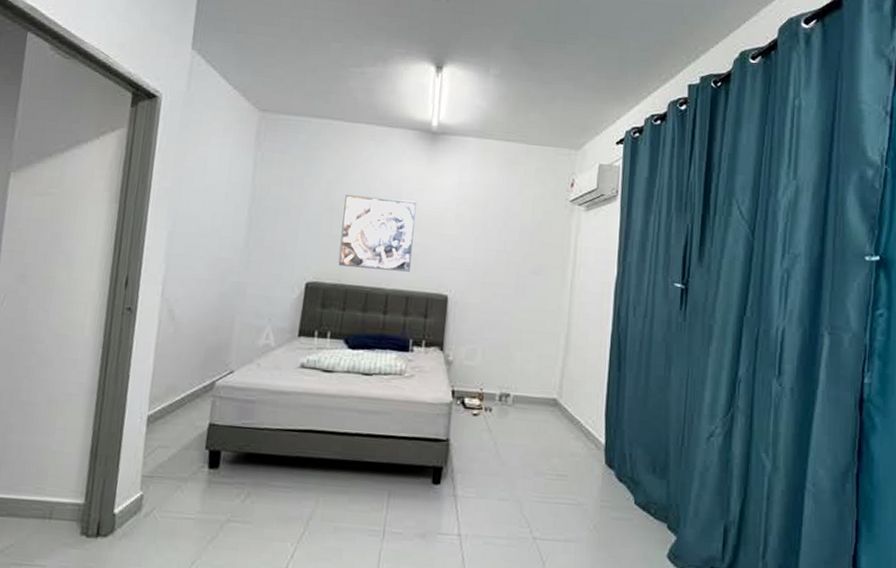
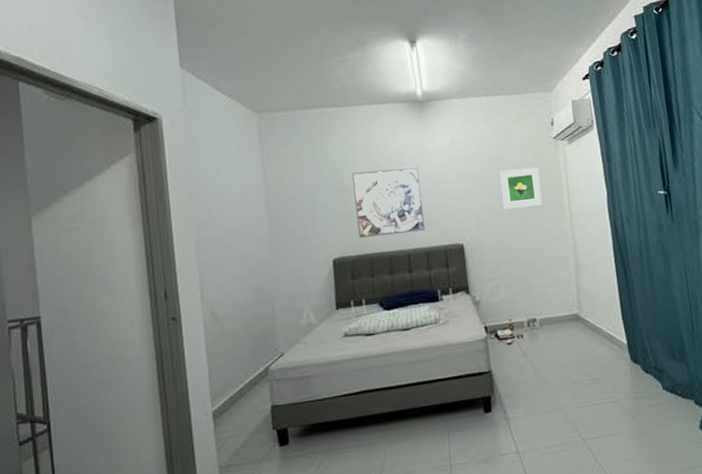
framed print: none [500,224,547,272] -> present [499,167,542,209]

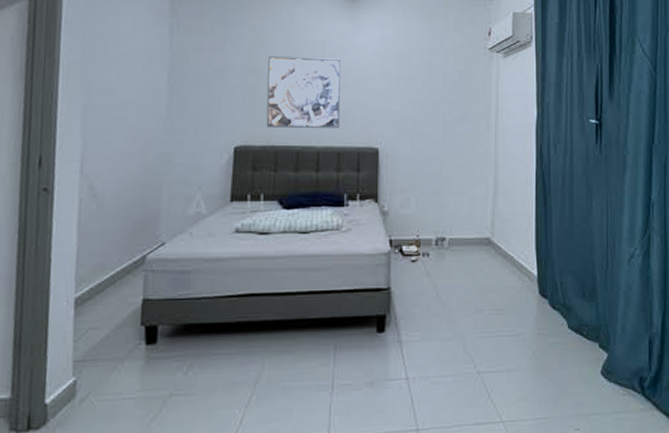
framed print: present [499,167,542,209] -> none [427,75,469,118]

